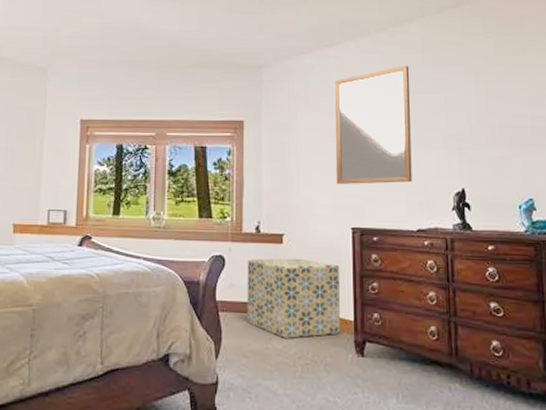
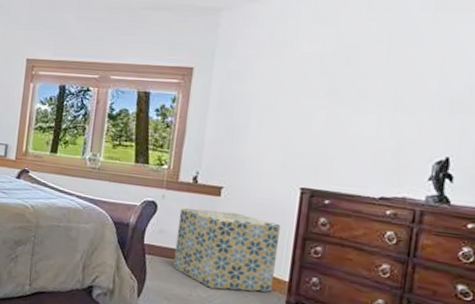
home mirror: present [335,65,412,184] -> none [289,12,403,146]

